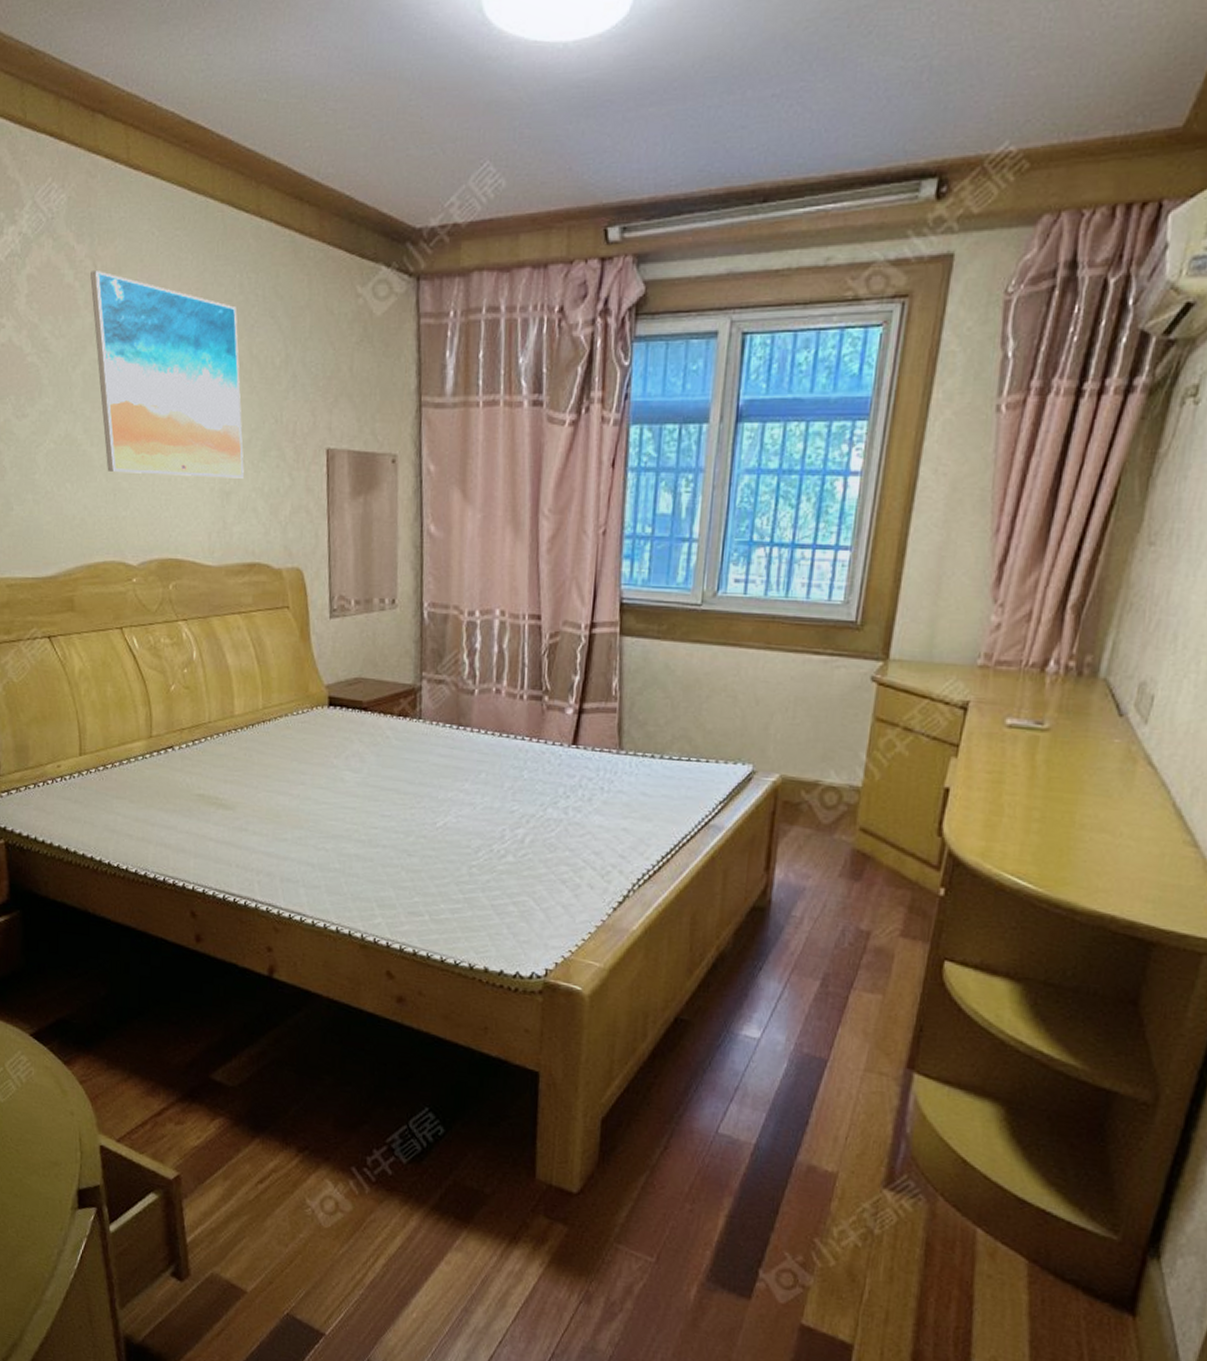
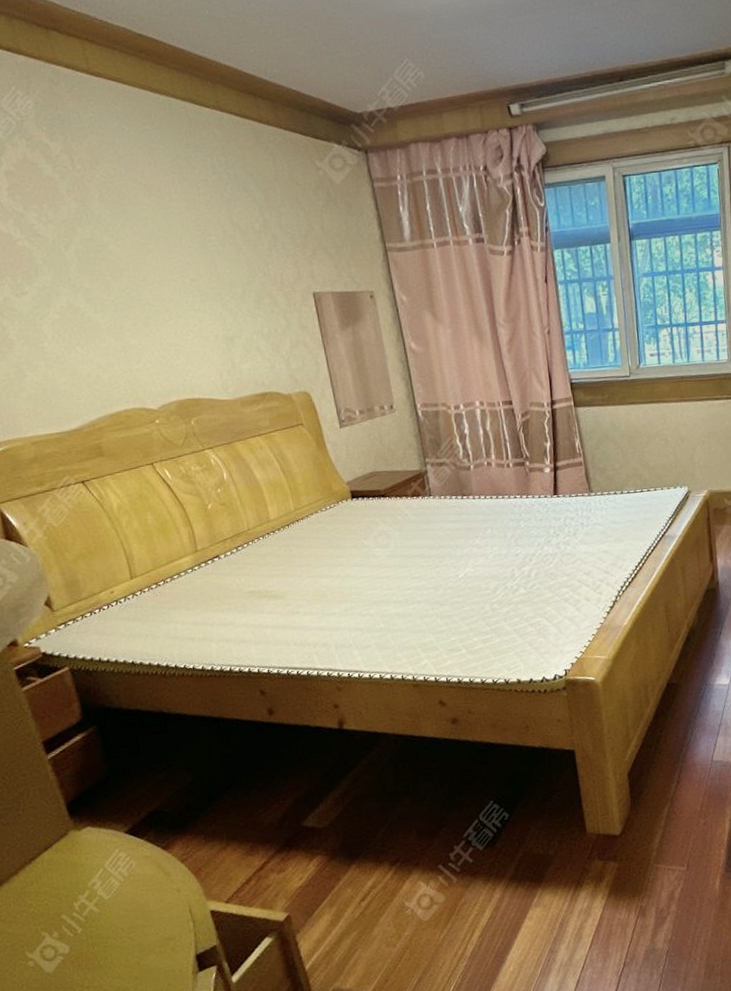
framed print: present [90,271,244,479] -> none [68,163,244,333]

